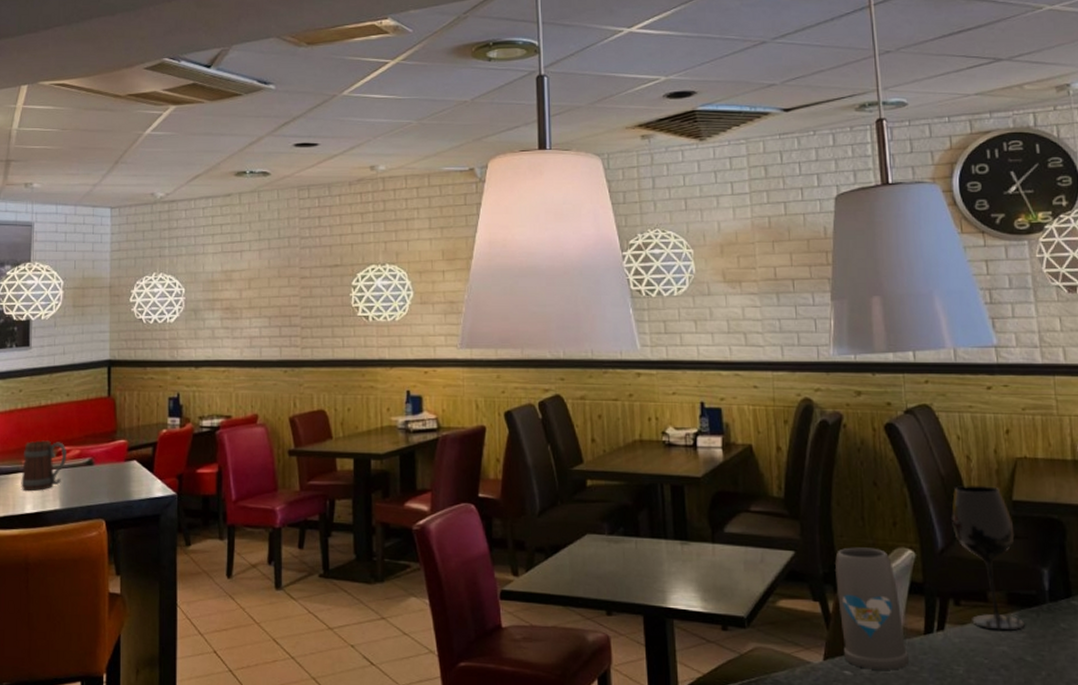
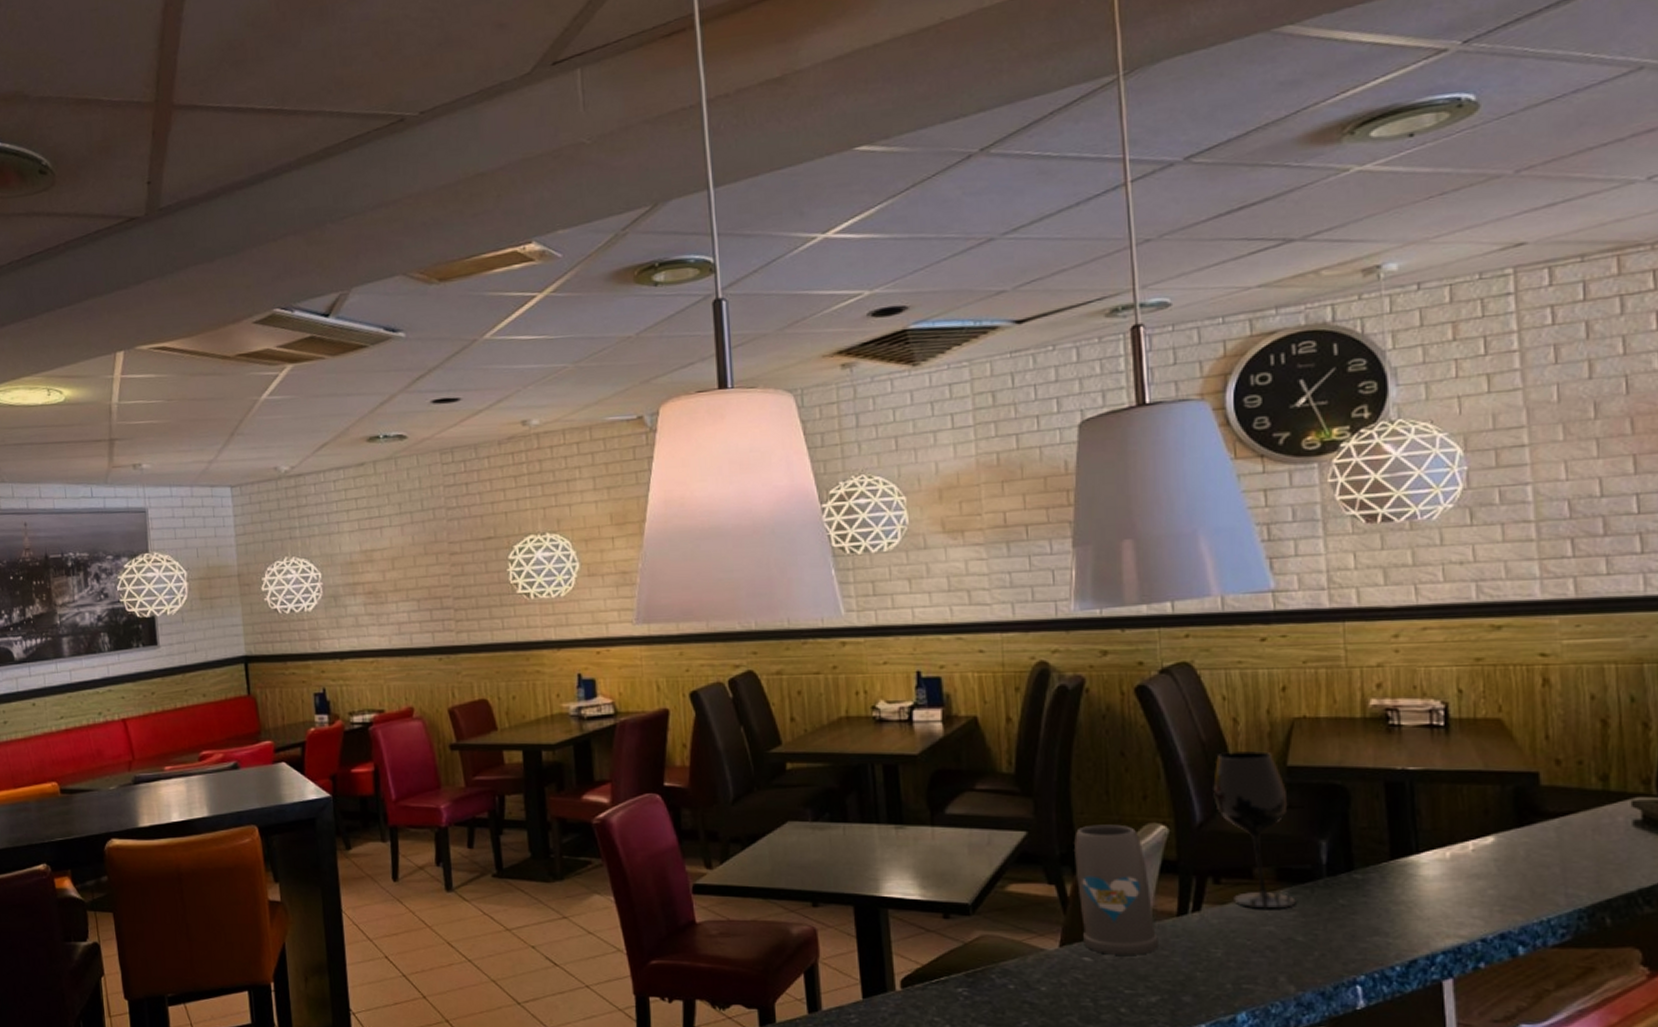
beer mug: present [21,440,67,491] -> none [163,745,211,798]

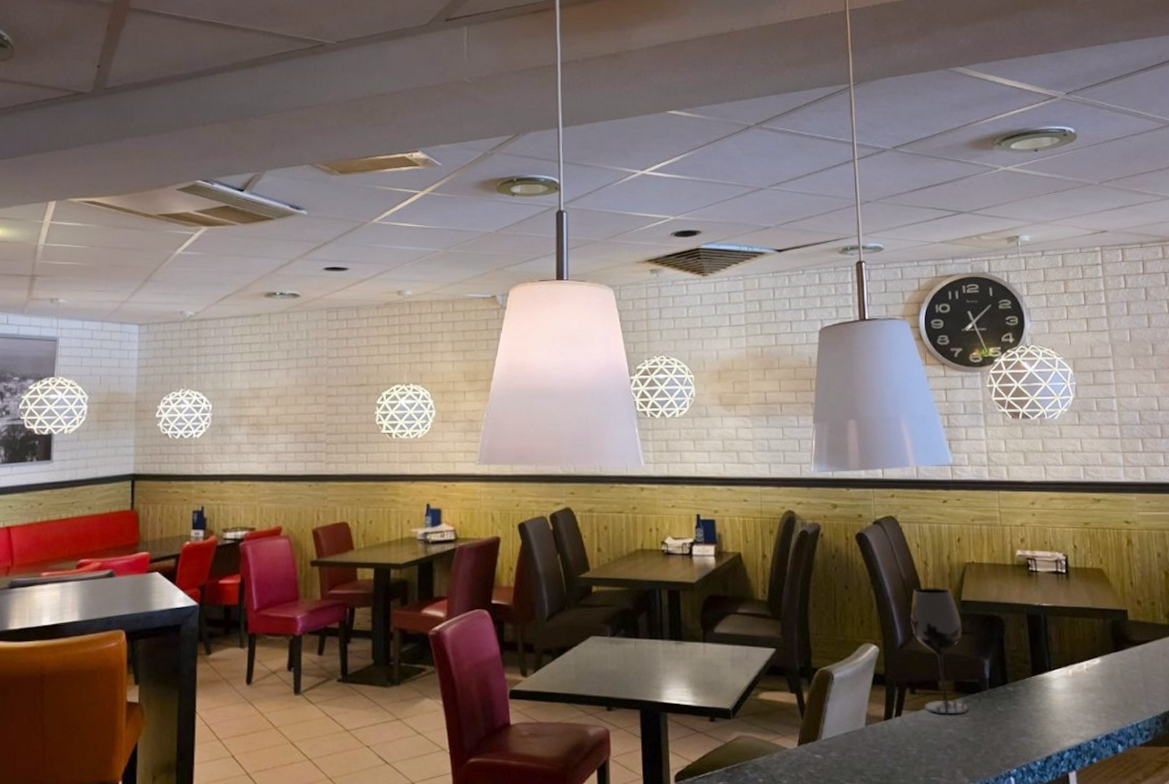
beer mug: present [1074,824,1158,955] -> none [810,644,871,753]

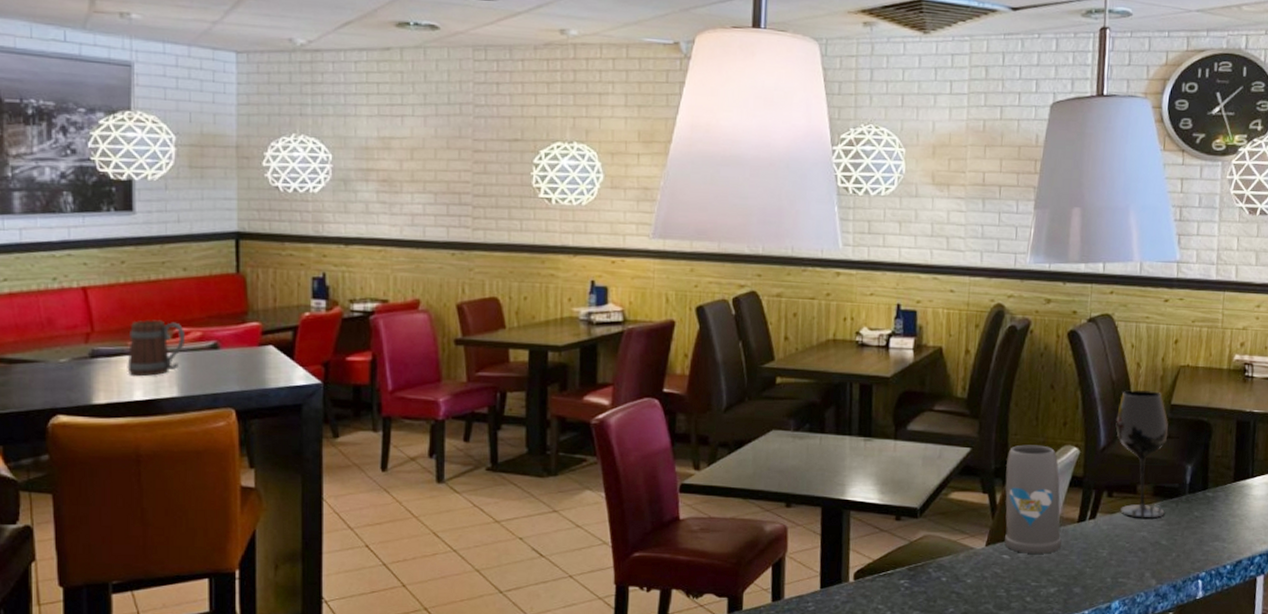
beer mug: none [38,553,88,603] -> present [127,319,186,376]
beer mug: none [810,644,871,753] -> present [1005,444,1062,554]

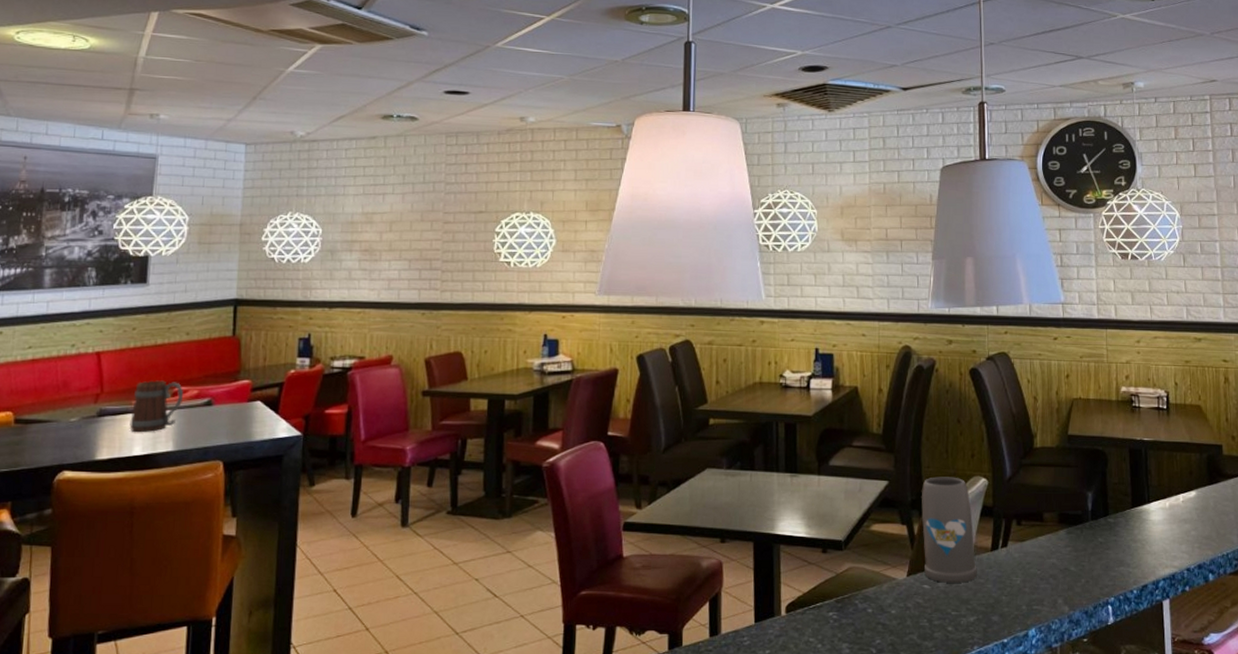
wine glass: present [1115,389,1169,519] -> none [1019,421,1071,545]

